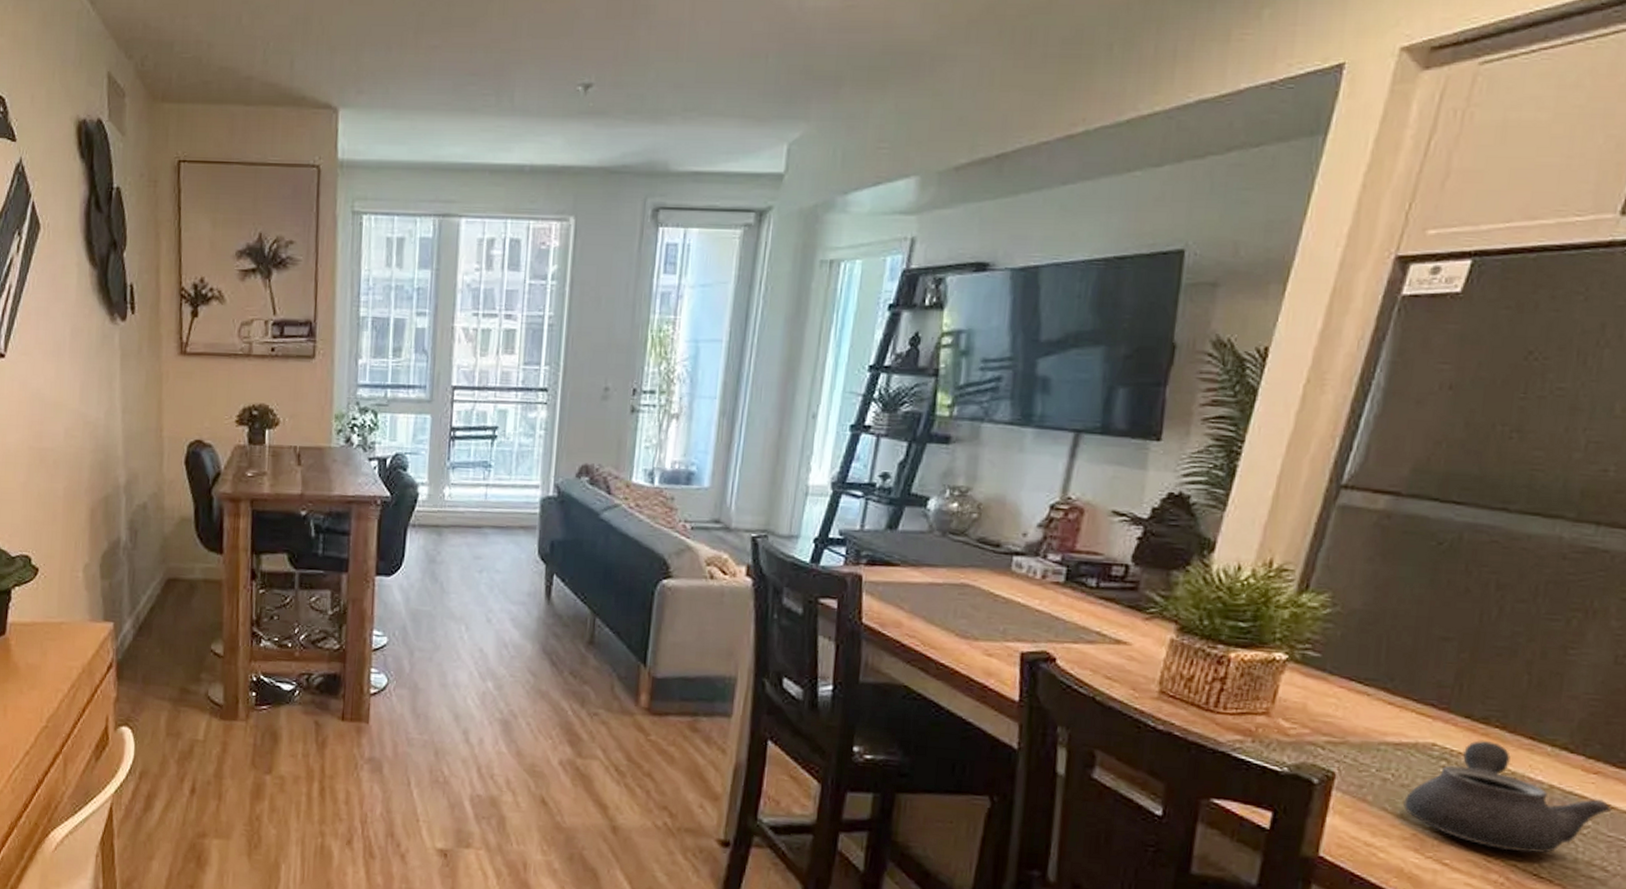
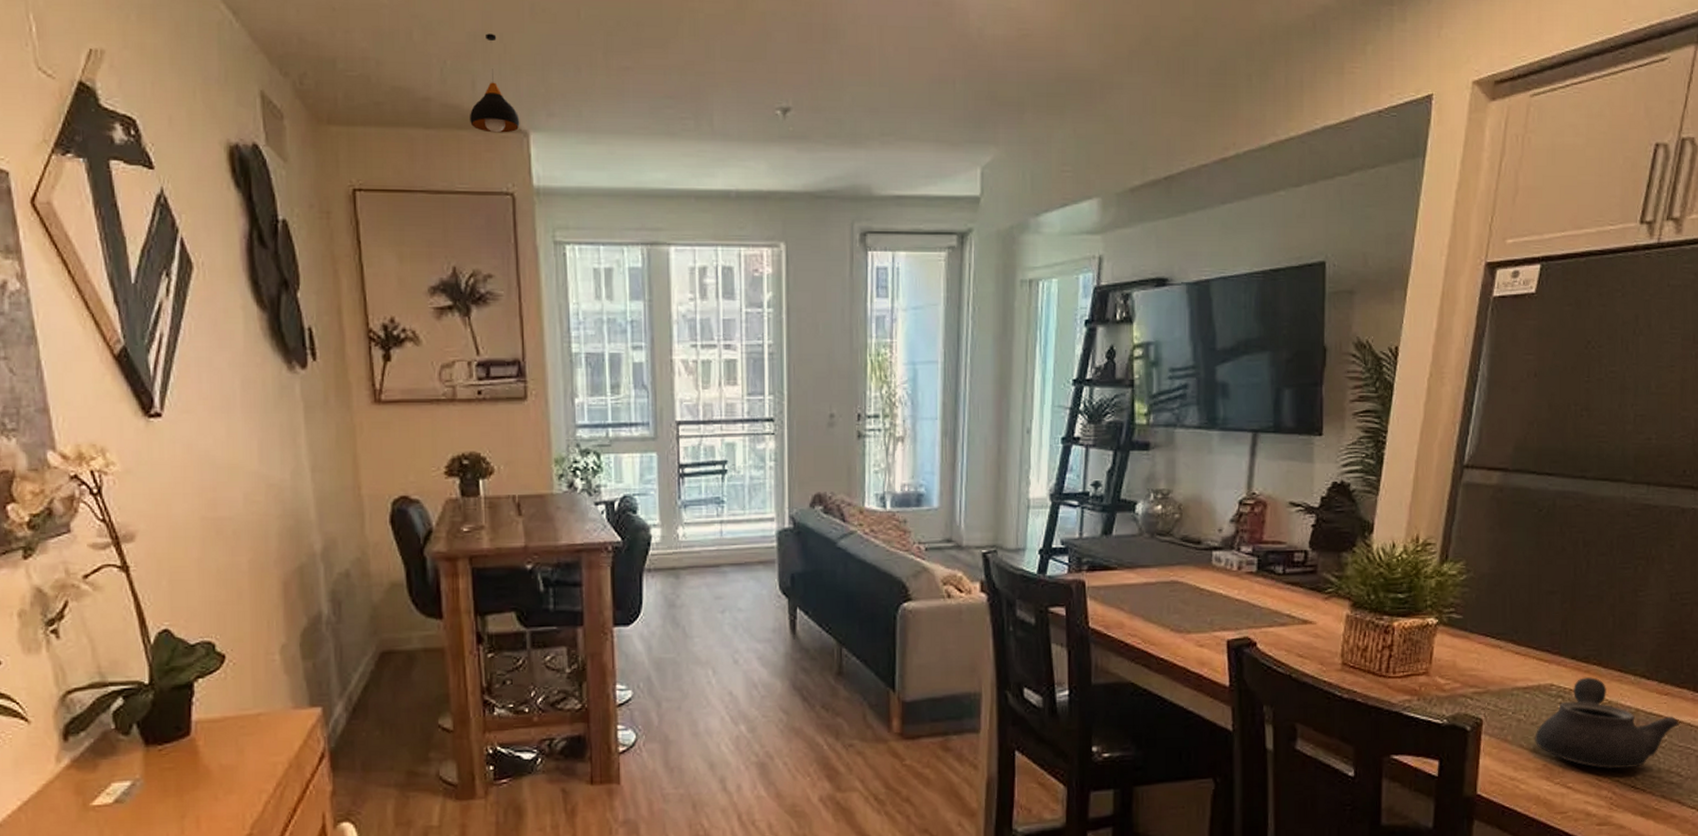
pendant light: none [286,16,331,109] -> present [470,33,520,133]

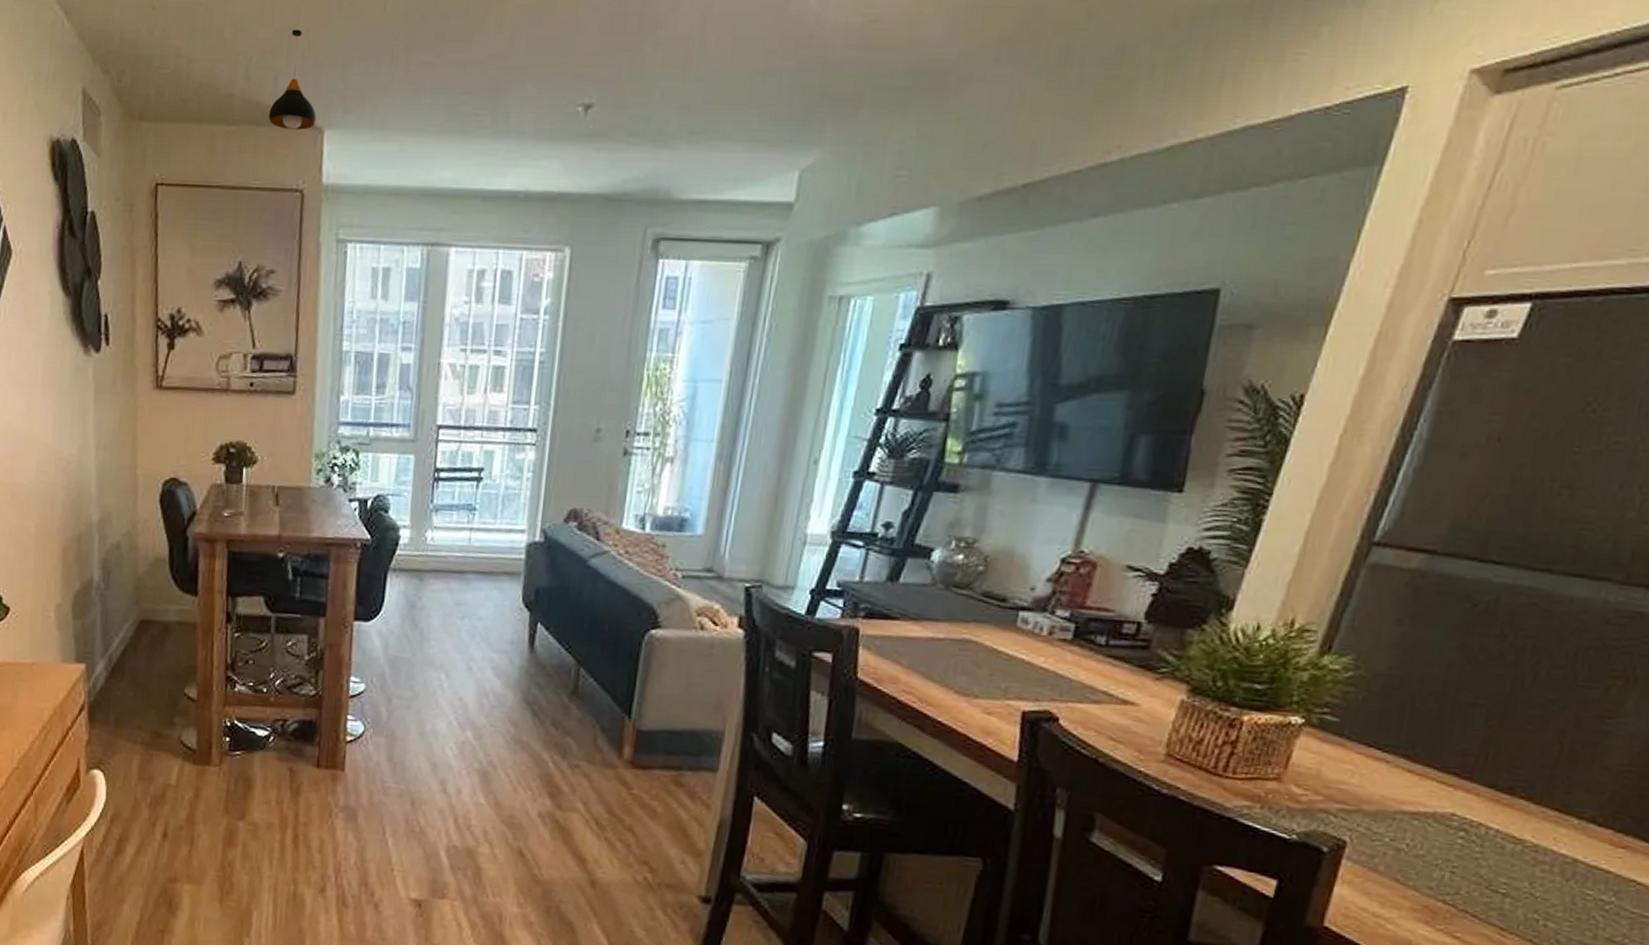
teapot: present [1535,676,1680,769] -> none [1416,810,1638,930]

